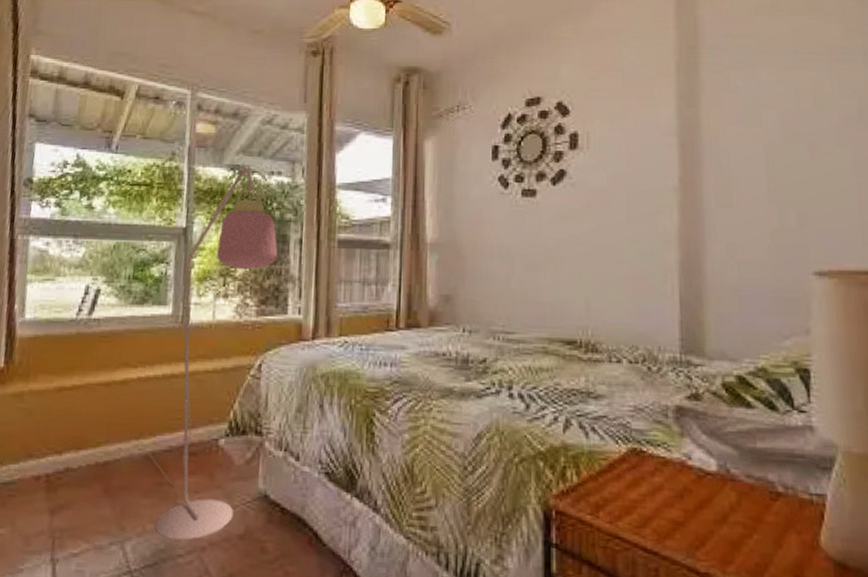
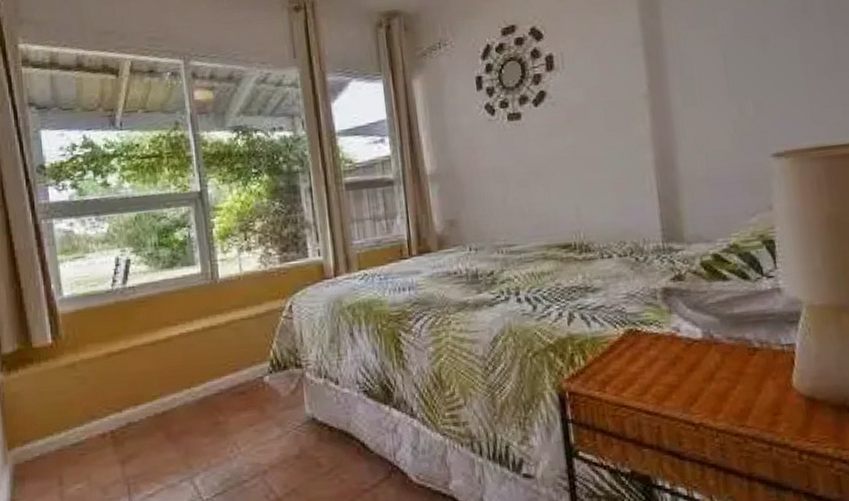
floor lamp: present [147,166,278,541] -> none [201,125,291,469]

